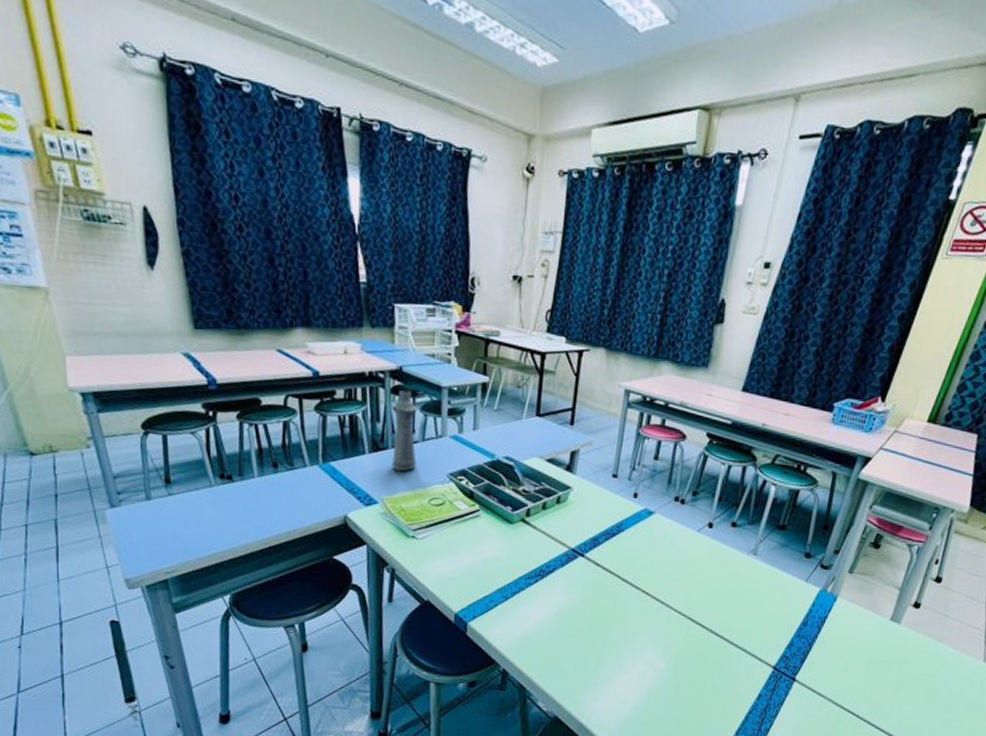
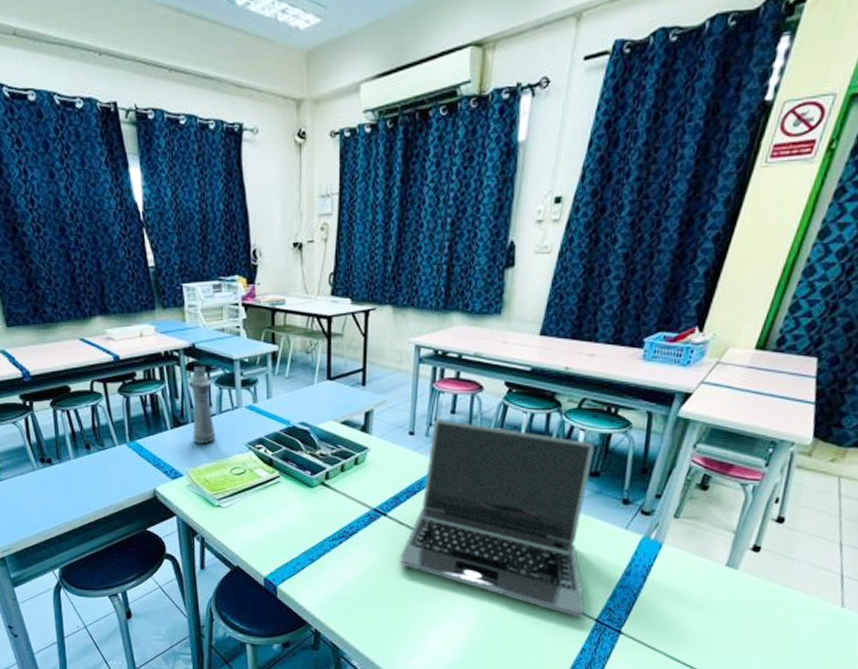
laptop: none [594,463,784,665] -> present [400,418,594,618]

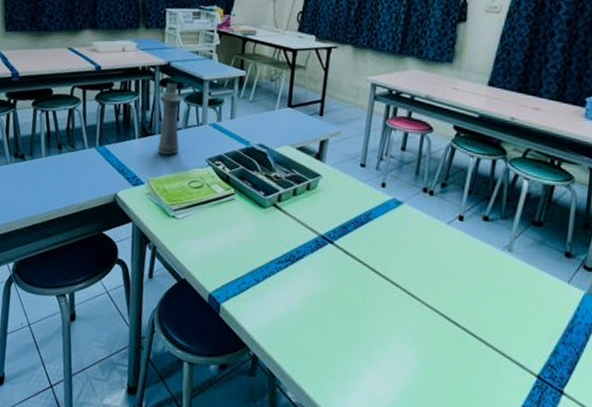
laptop: present [400,418,594,618] -> none [343,154,538,372]

